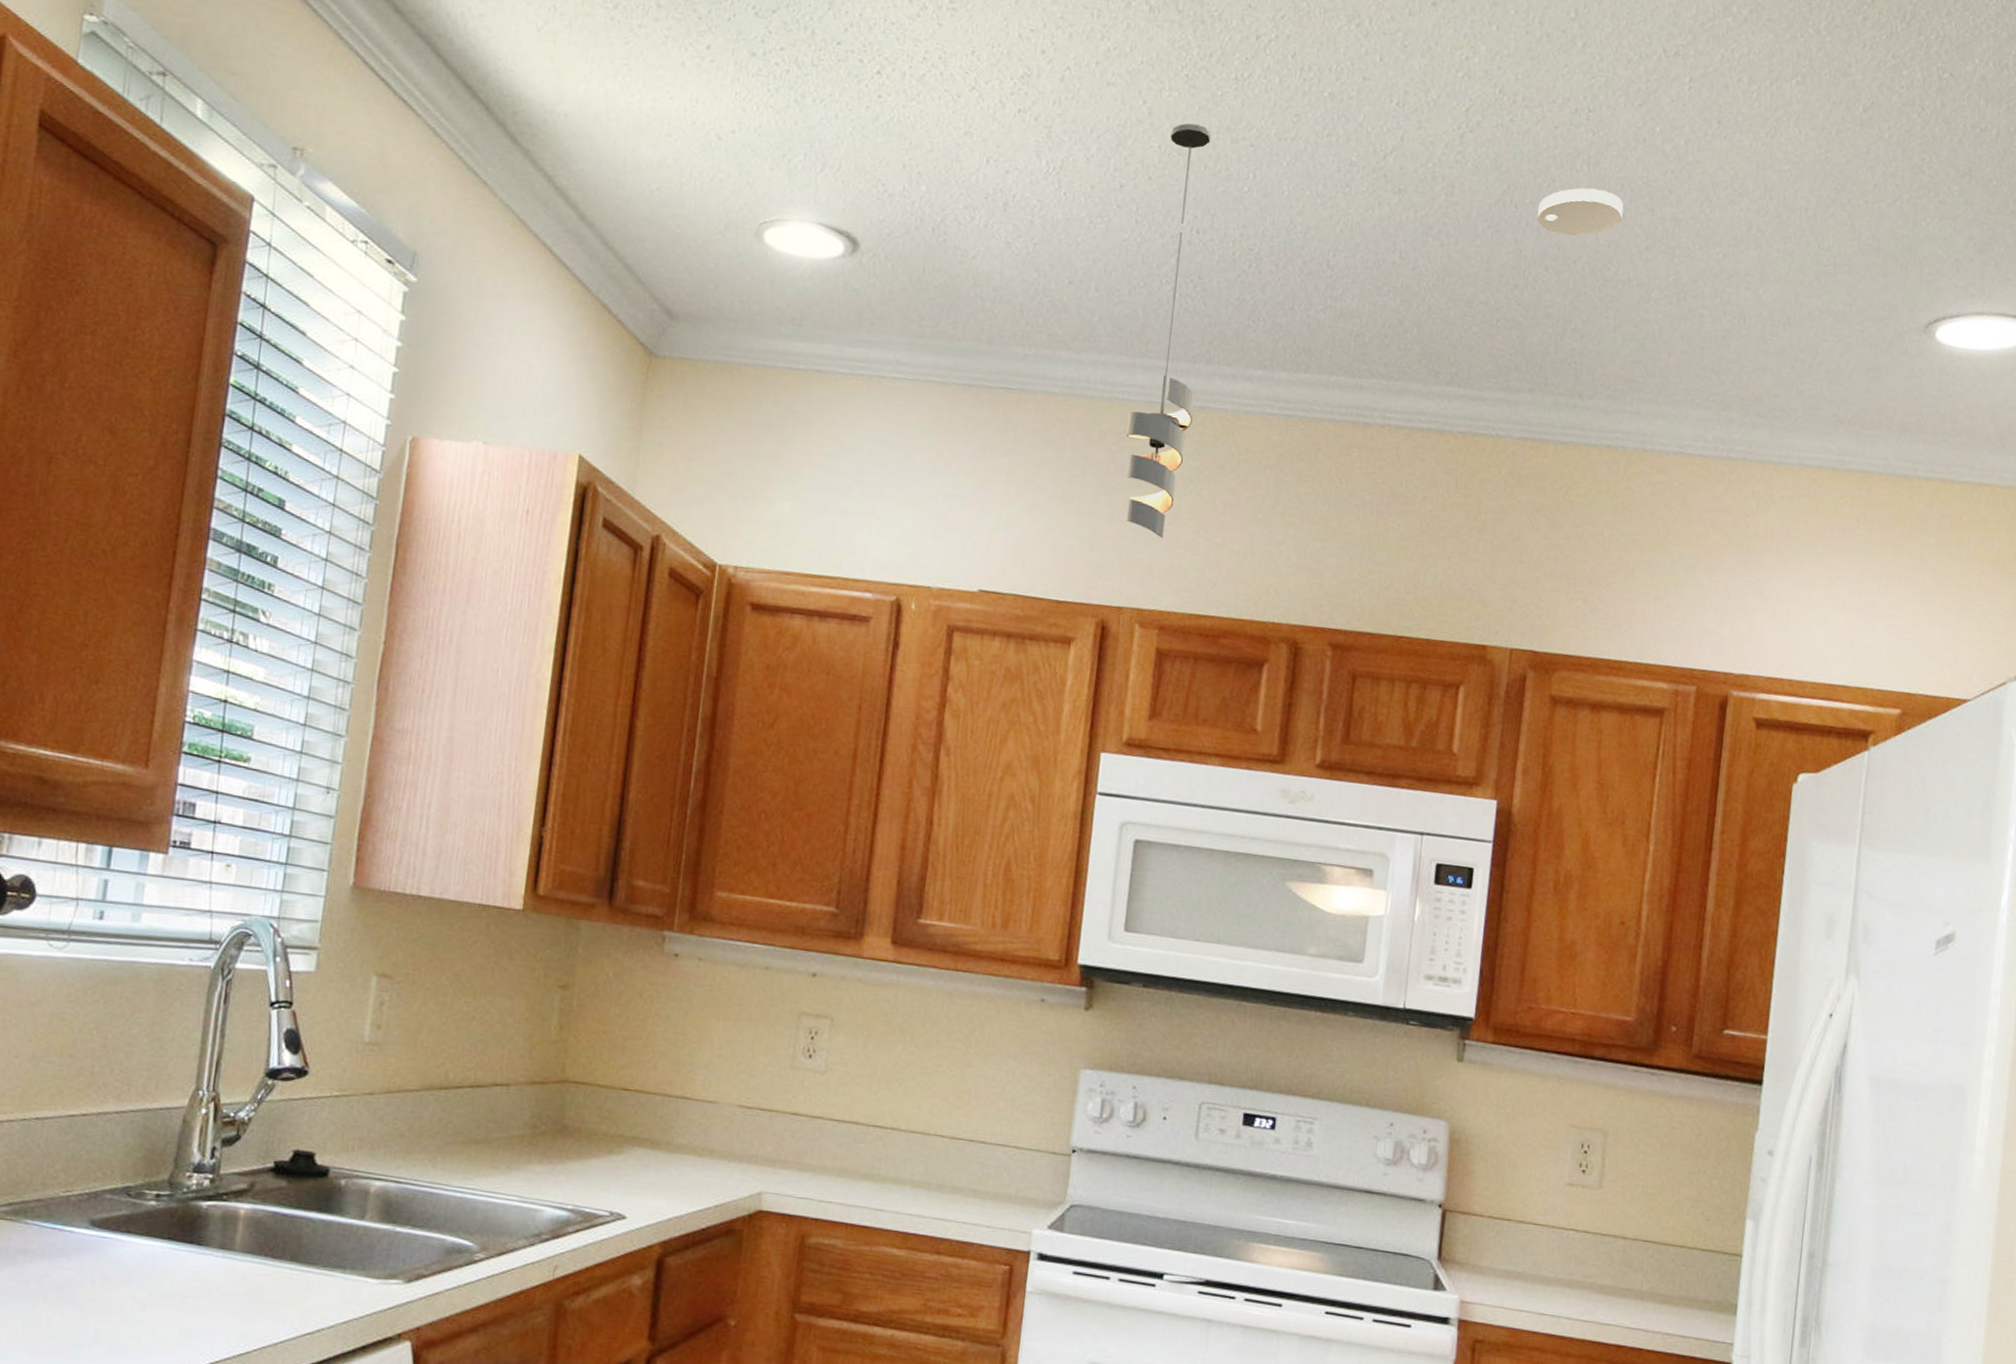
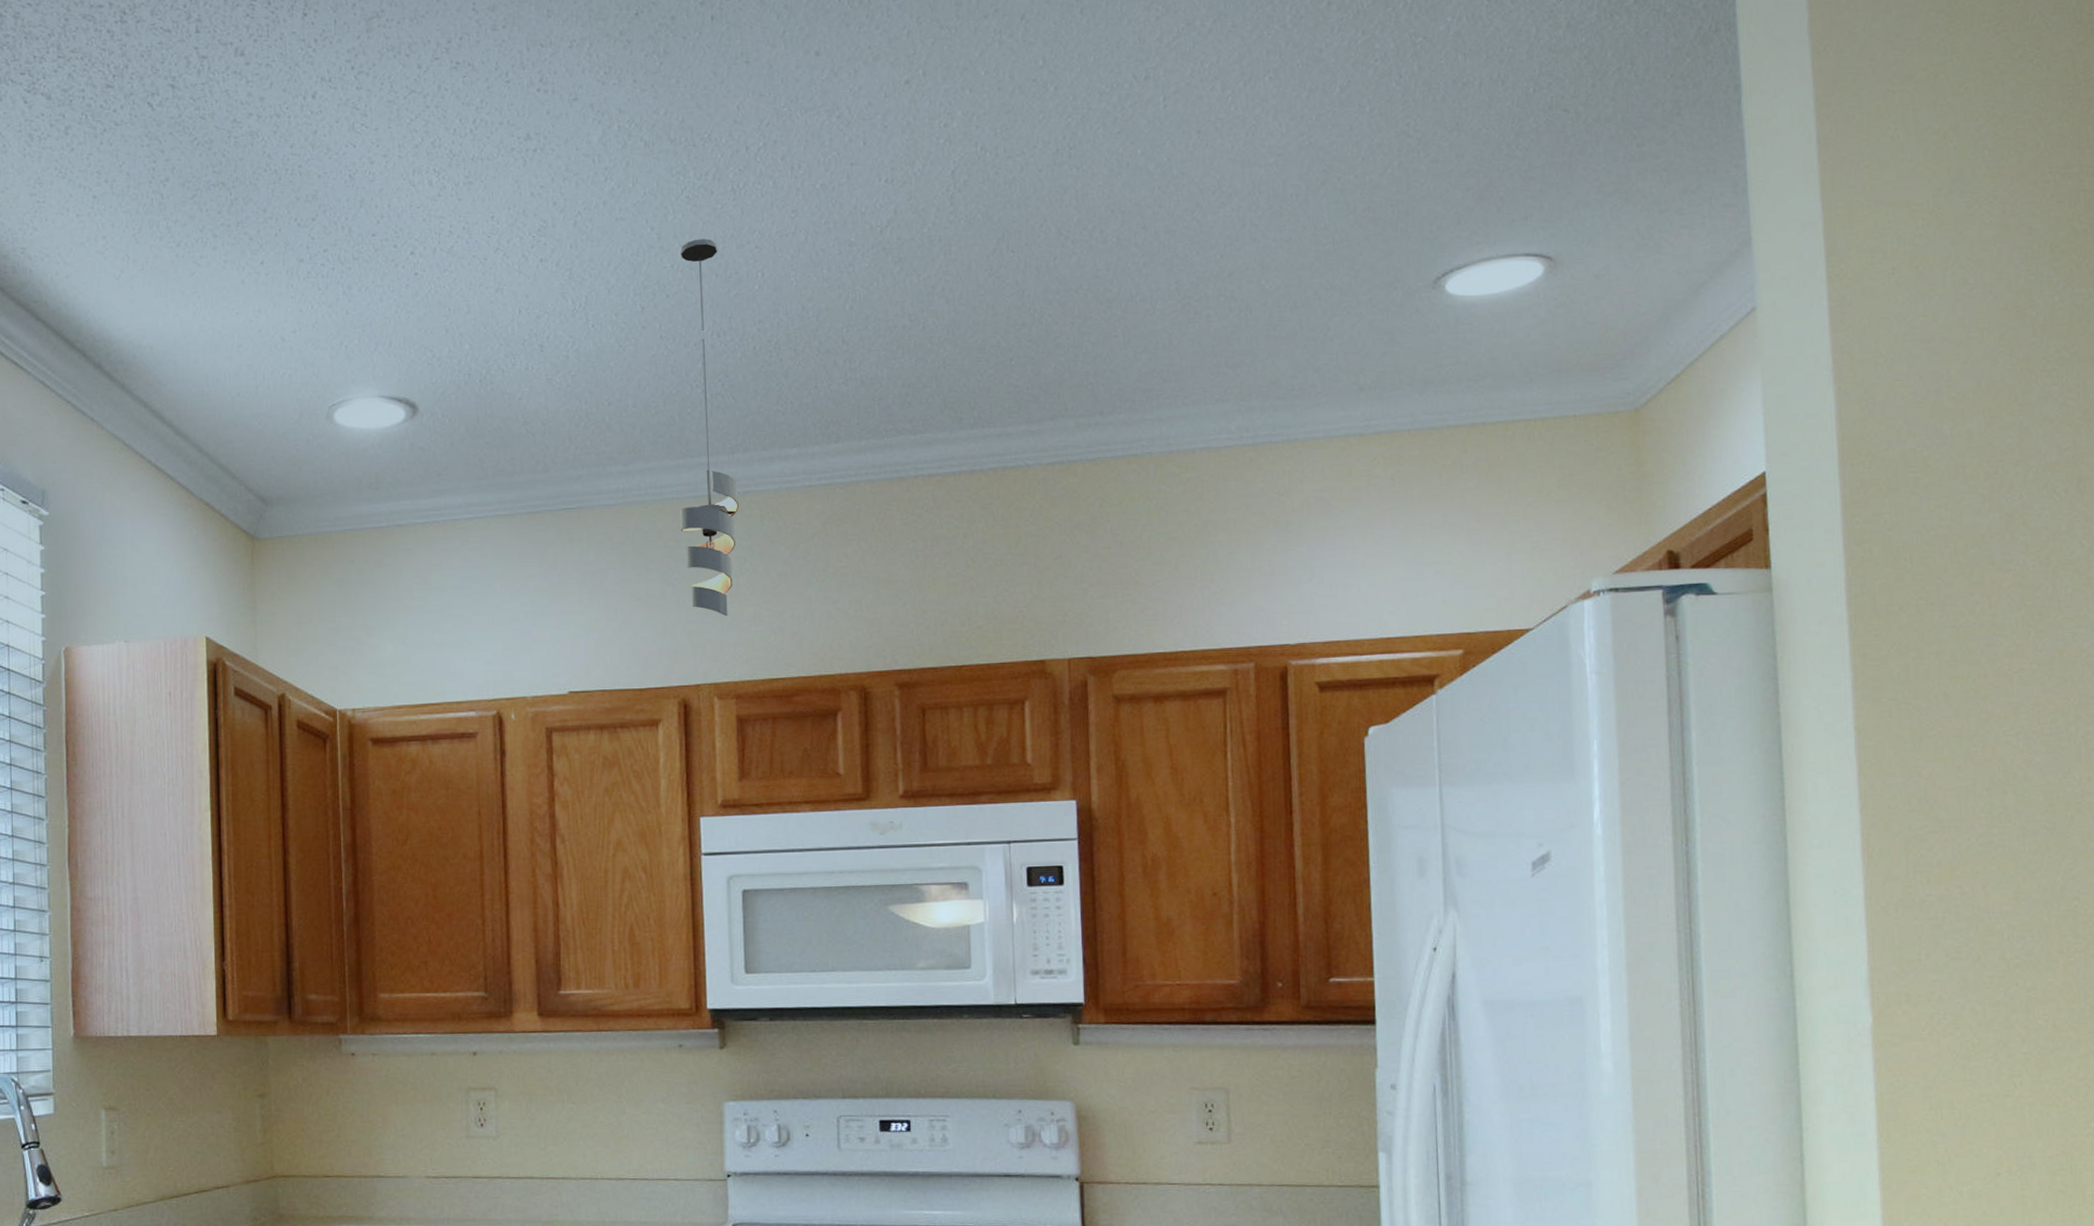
smoke detector: present [1537,188,1624,236] -> none [1034,219,1117,268]

